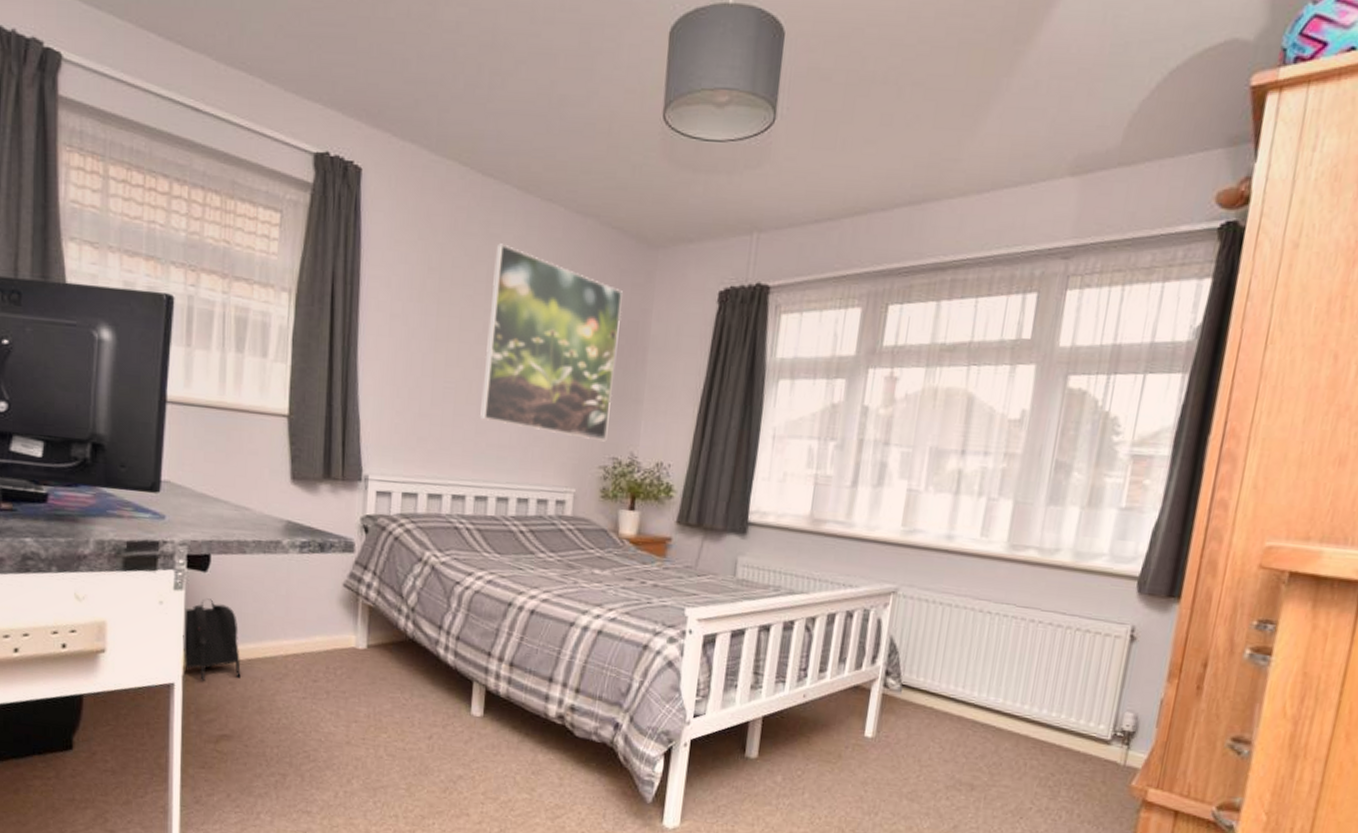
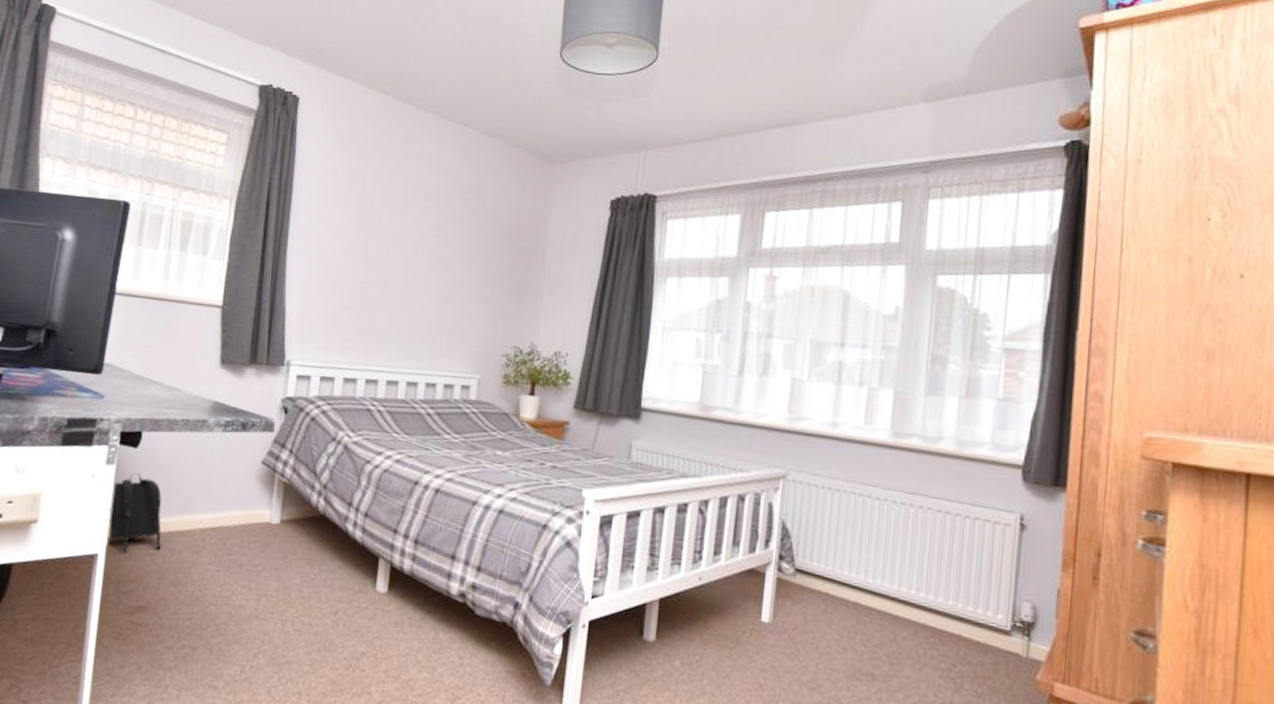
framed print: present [480,243,623,442] -> none [394,159,524,332]

